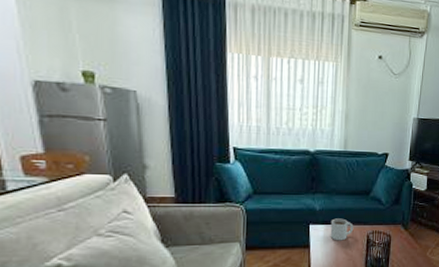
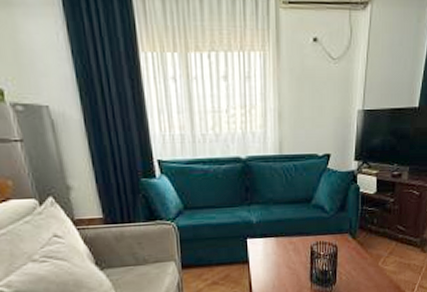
mug: present [330,218,354,241] -> none [269,230,296,255]

